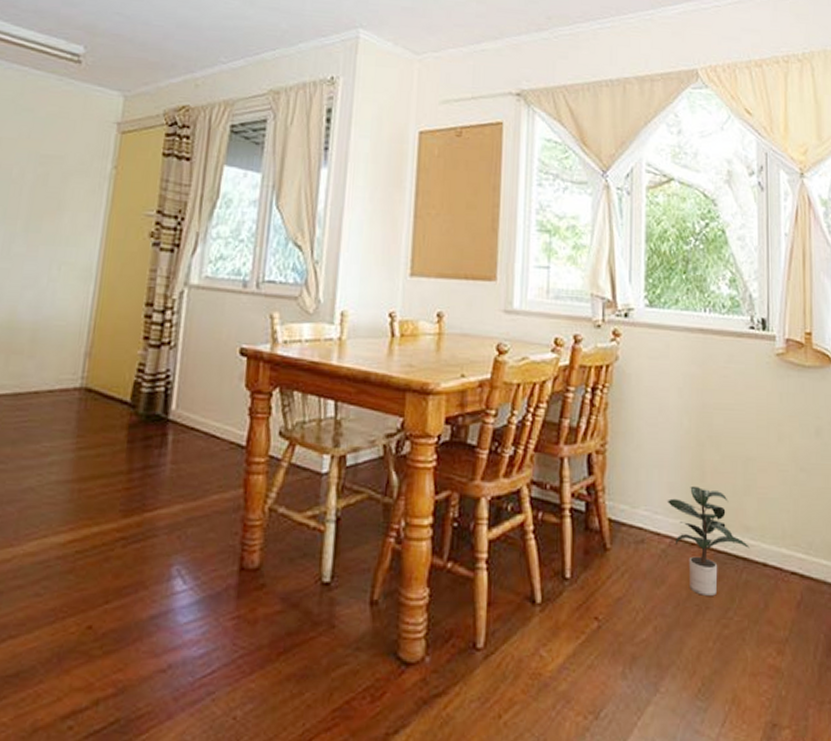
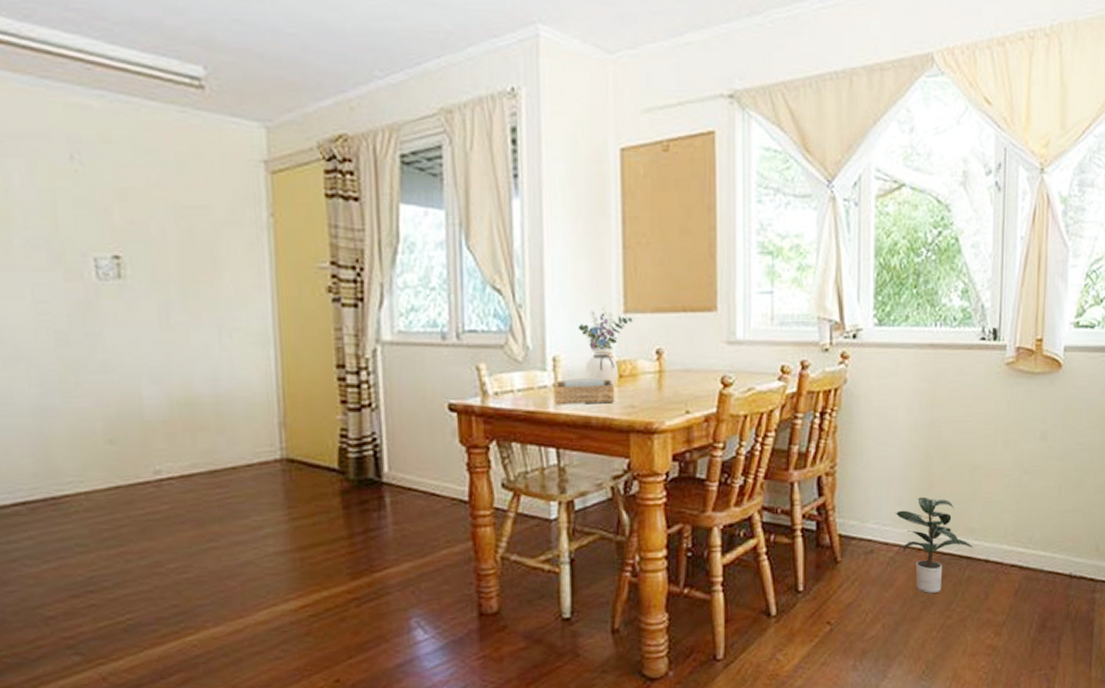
napkin holder: none [338,333,395,361] -> present [554,377,615,405]
bouquet: none [366,267,418,345] -> present [577,305,633,387]

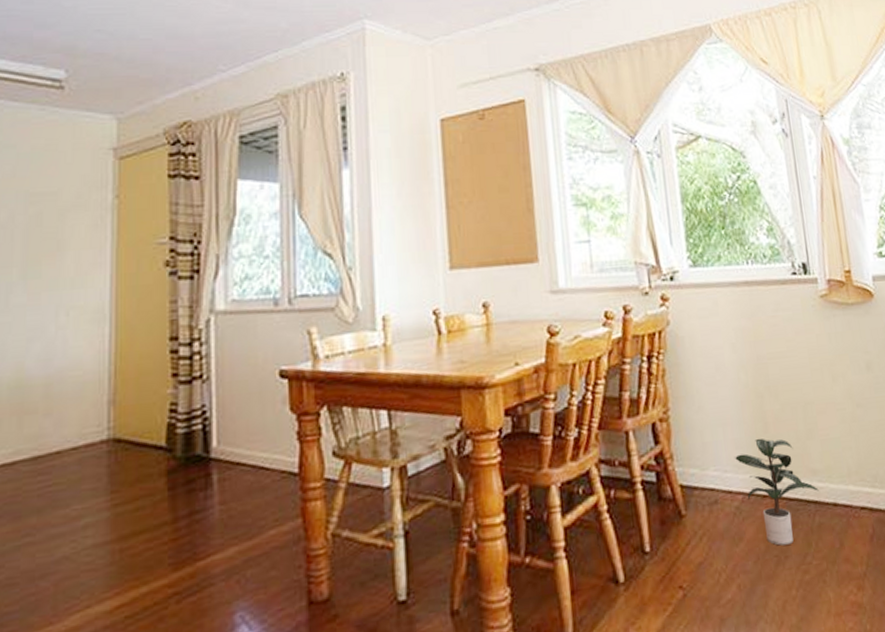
napkin holder: present [554,377,615,405] -> none [384,334,444,365]
bouquet: present [577,305,633,387] -> none [406,263,459,343]

